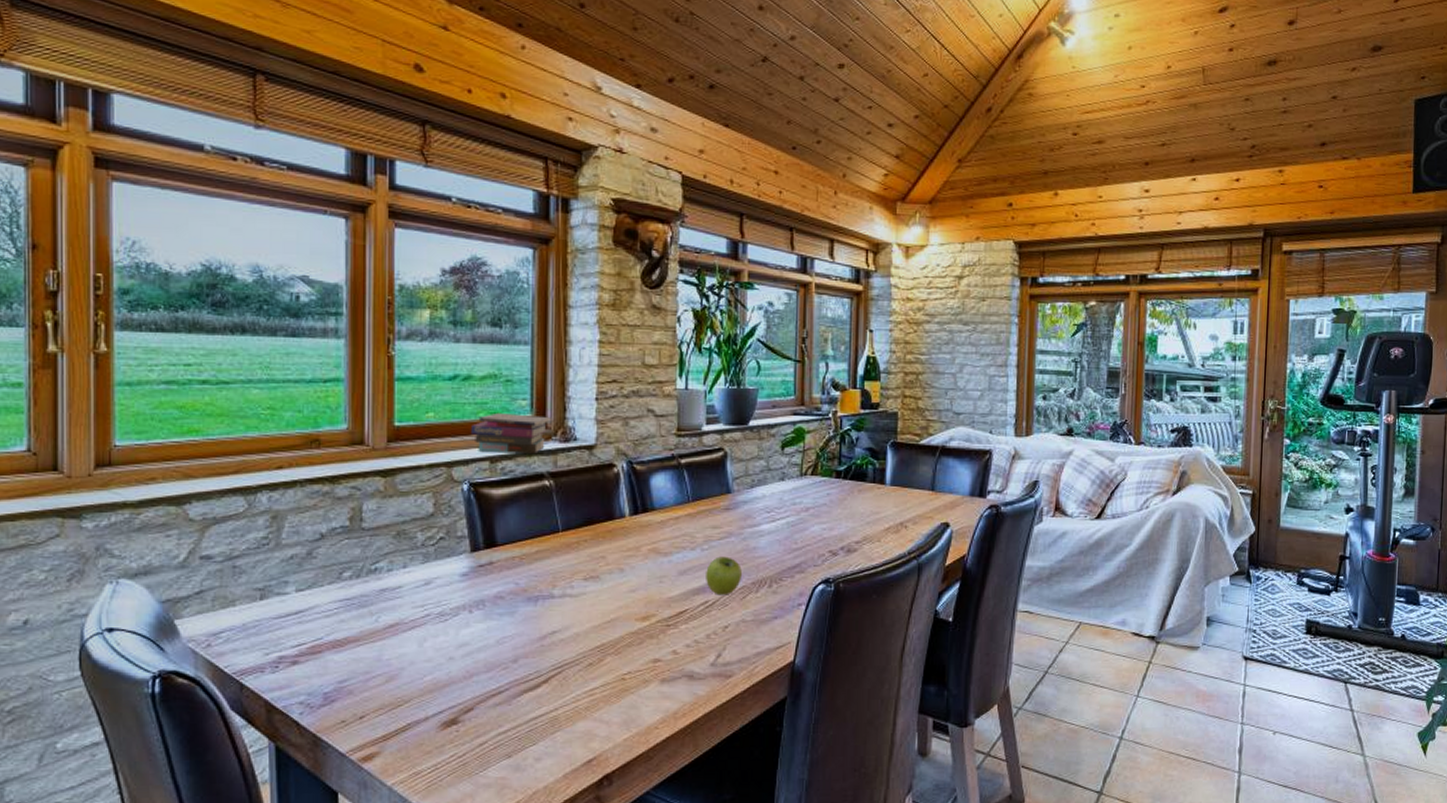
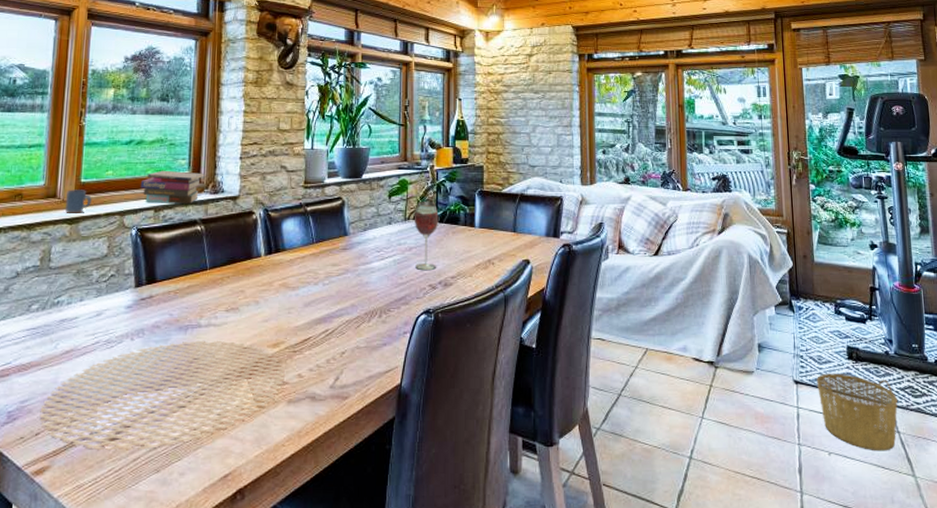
place mat: none [363,612,657,735] -> present [39,340,285,451]
mug: none [377,435,409,464] -> present [65,189,92,213]
fruit: present [706,556,742,596] -> none [326,290,356,325]
wineglass: none [813,454,842,535] -> present [415,202,439,271]
basket: none [1268,648,1356,730] -> present [816,373,898,452]

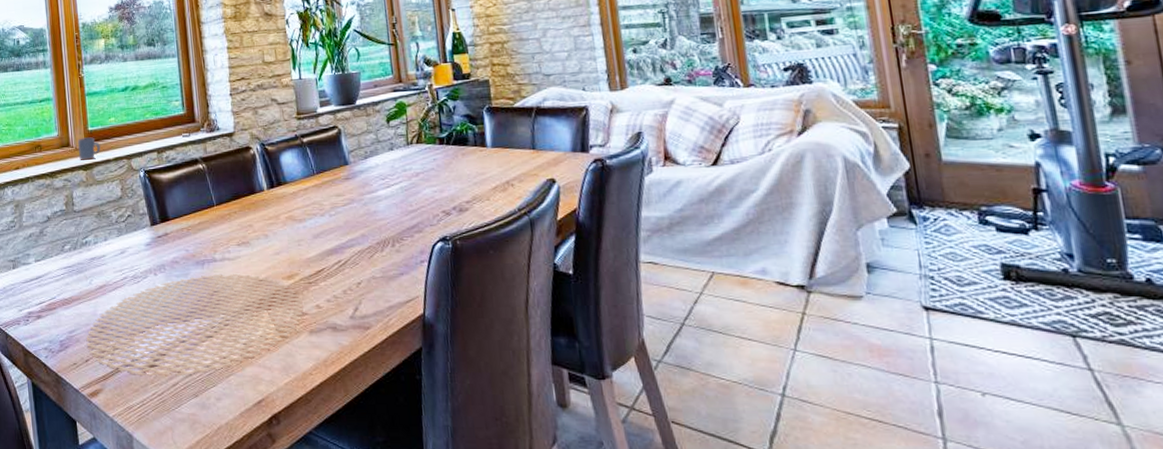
books: present [140,170,205,203] -> none [141,112,199,145]
wineglass: present [415,202,439,271] -> none [417,123,448,197]
basket: present [816,373,898,452] -> none [956,296,1088,393]

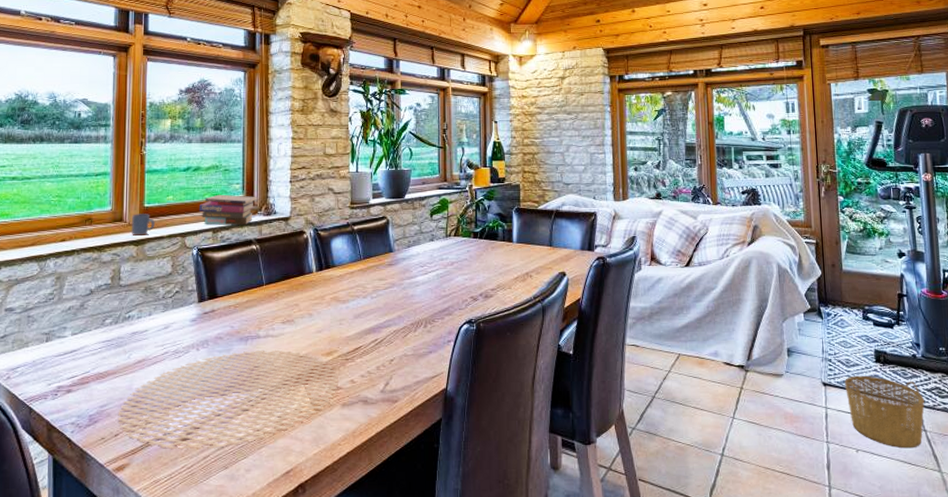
books: none [141,112,199,145] -> present [198,194,258,225]
basket: none [956,296,1088,393] -> present [844,375,925,449]

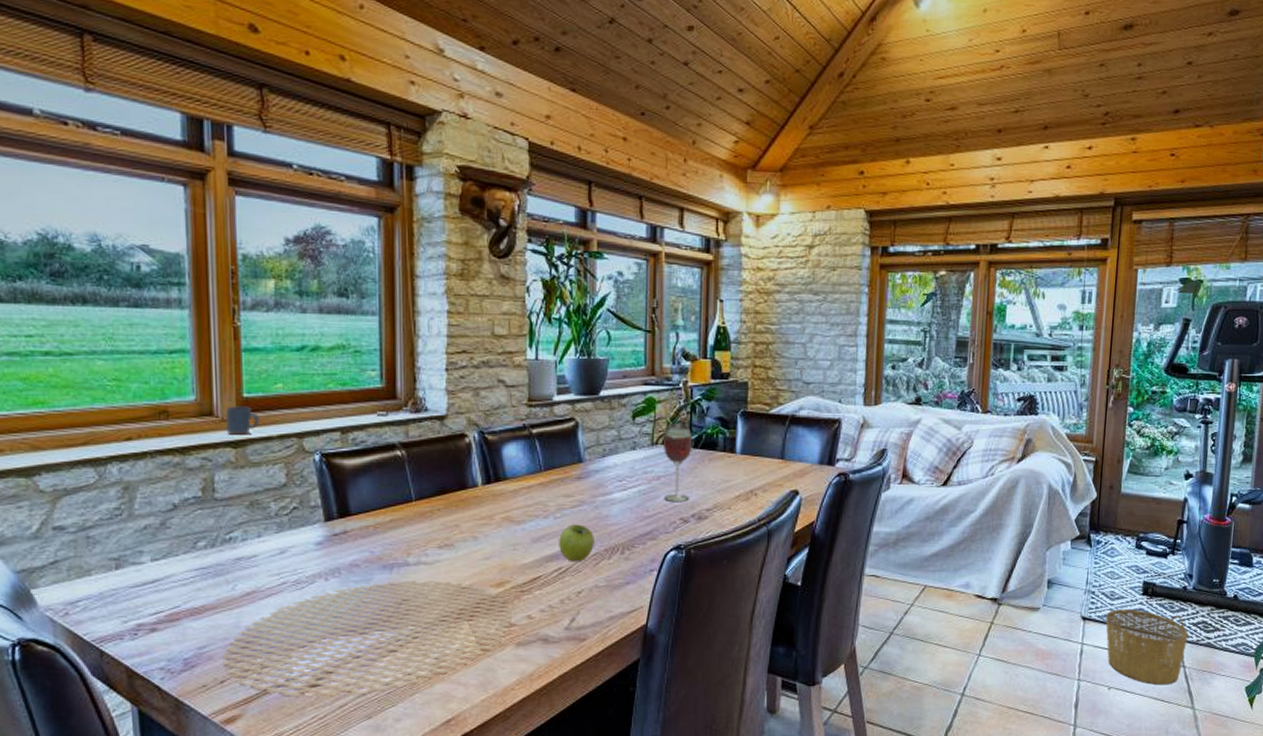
books: present [198,194,258,225] -> none [320,383,402,424]
fruit: none [375,303,403,335] -> present [559,524,594,562]
wineglass: none [455,219,478,284] -> present [664,423,693,503]

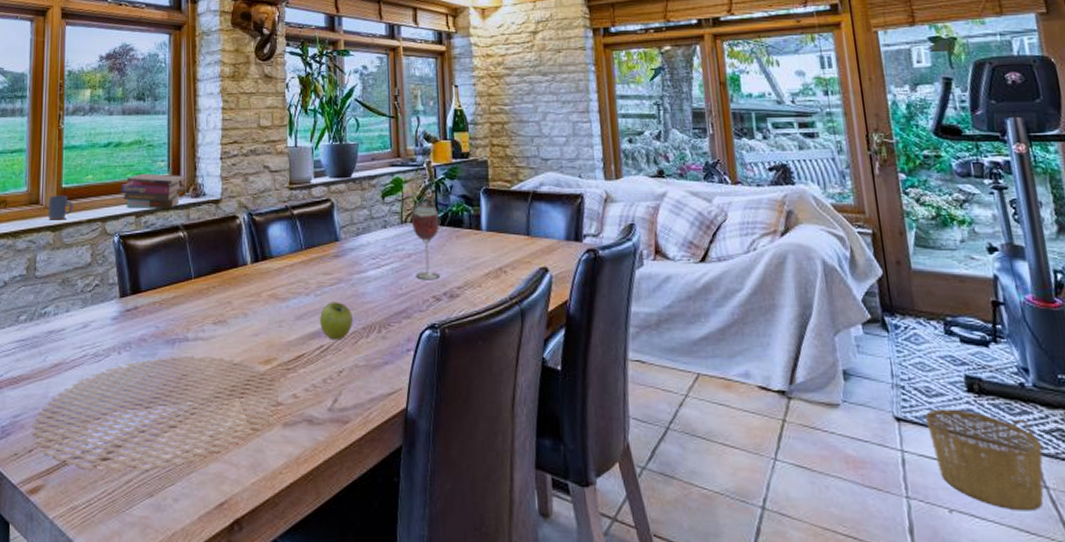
books: none [320,383,402,424] -> present [120,173,185,209]

